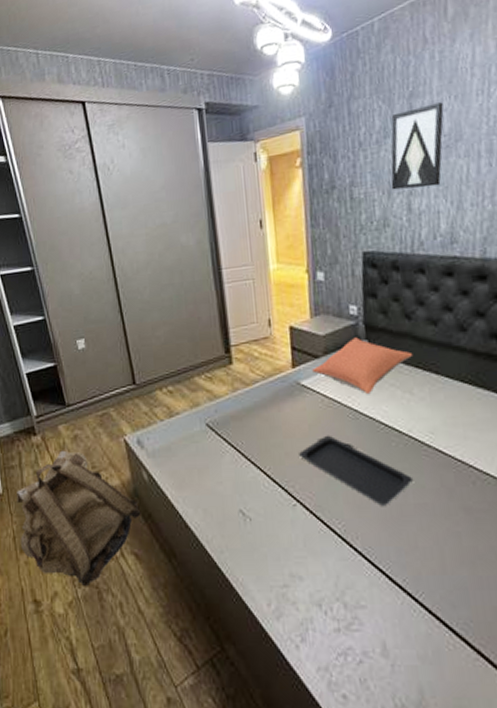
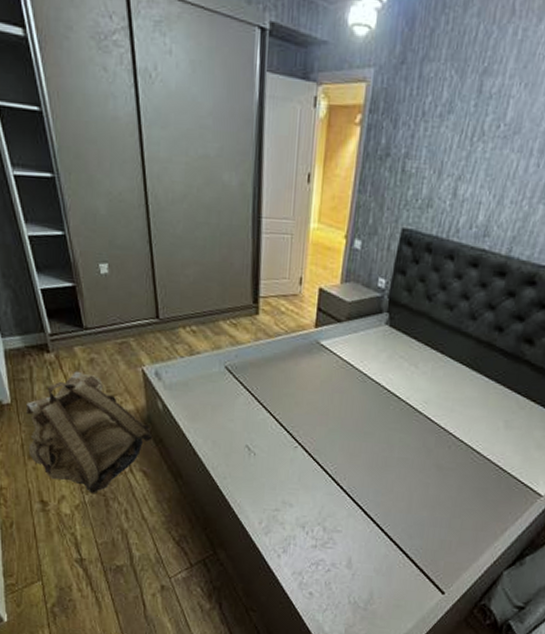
serving tray: present [299,435,413,506] -> none [308,392,401,456]
pillow: present [312,337,414,395] -> none [333,309,426,363]
wall art: present [391,102,444,190] -> none [442,86,512,176]

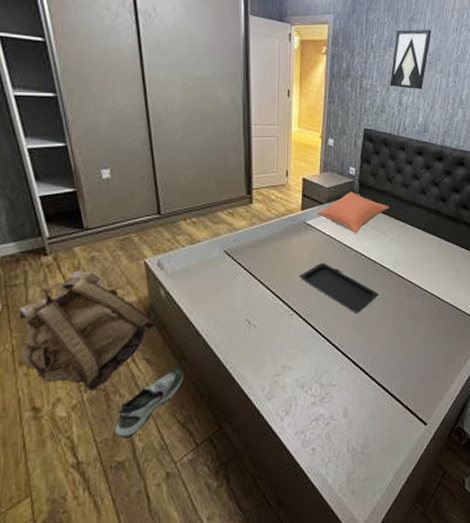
shoe: none [113,485,180,544] -> present [114,368,184,438]
serving tray: none [308,392,401,456] -> present [299,262,378,313]
pillow: none [333,309,426,363] -> present [317,191,390,234]
wall art: none [442,86,512,176] -> present [390,29,431,90]

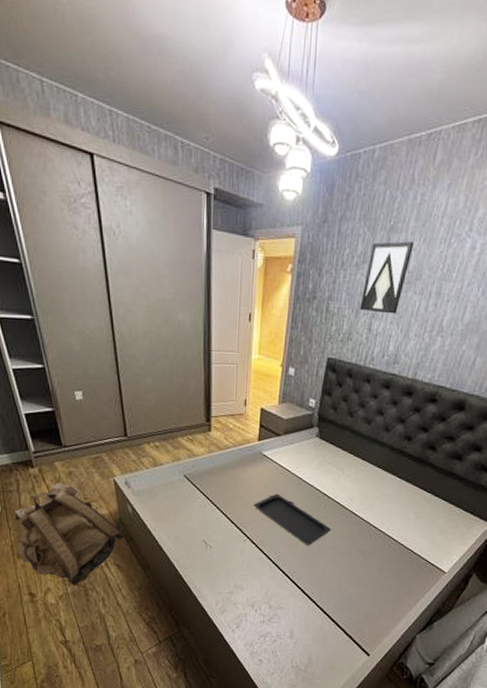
shoe: present [114,368,184,438] -> none [93,576,148,627]
pillow: present [317,191,390,234] -> none [273,424,349,468]

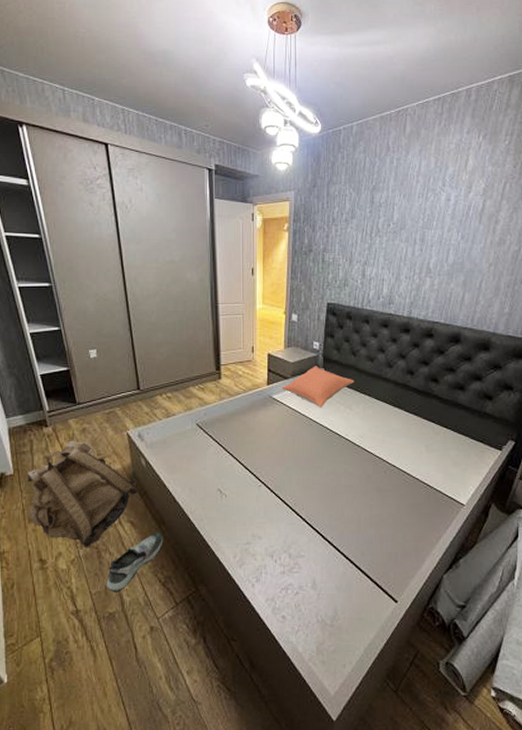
shoe: none [93,576,148,627] -> present [106,532,163,591]
serving tray: present [254,493,331,545] -> none [267,436,345,487]
pillow: none [273,424,349,468] -> present [282,366,355,408]
wall art: present [359,241,414,314] -> none [352,198,395,260]

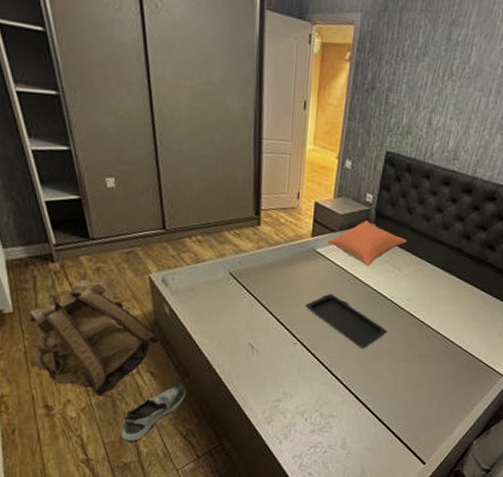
serving tray: none [267,436,345,487] -> present [305,293,387,348]

